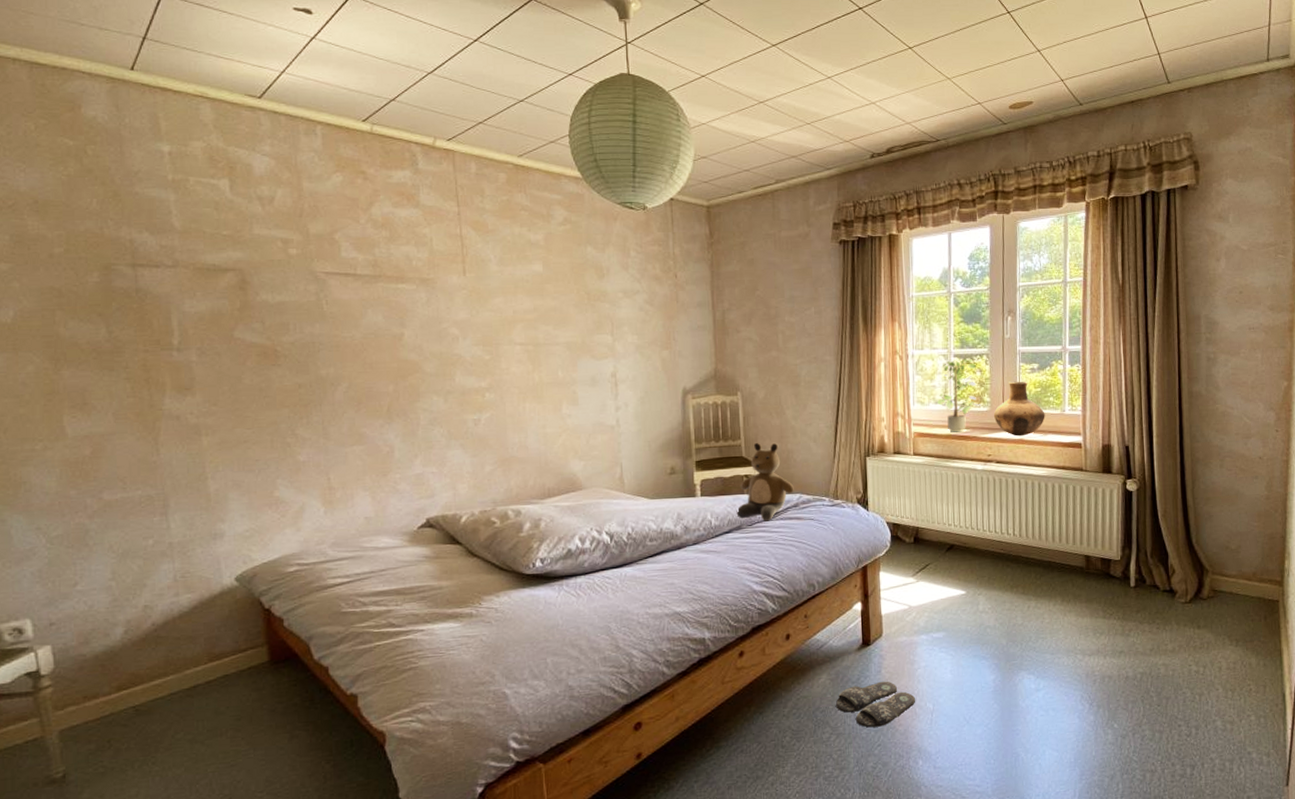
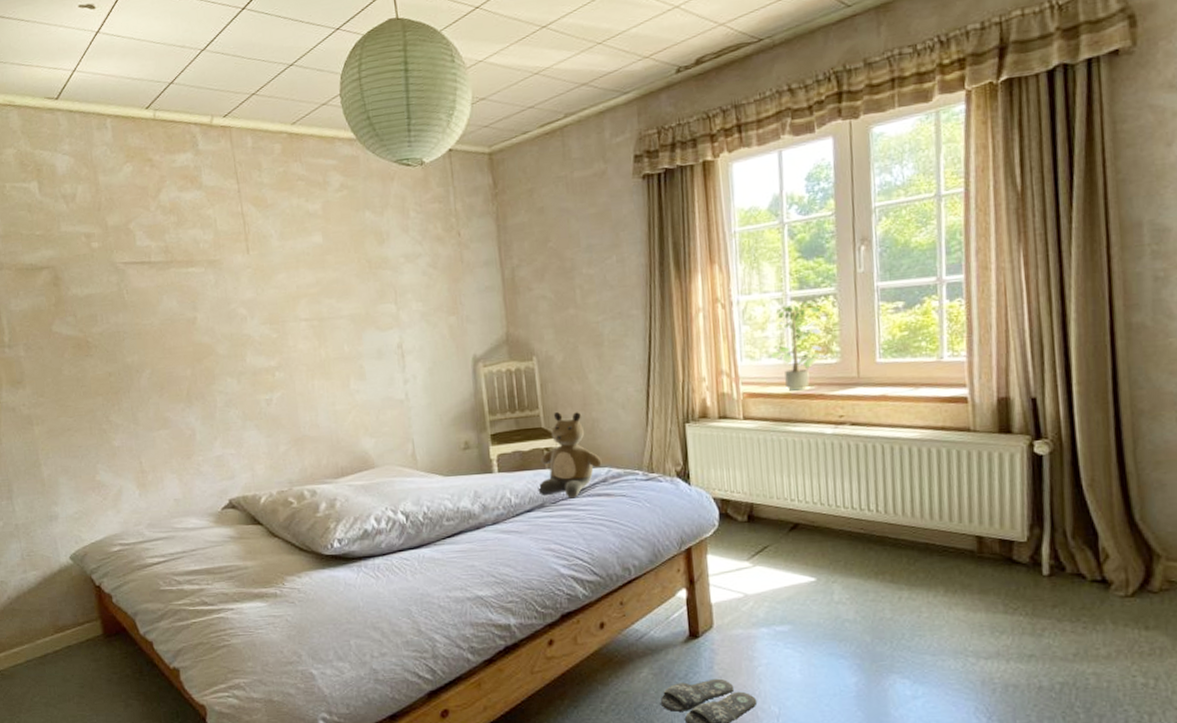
vase: present [993,381,1045,436] -> none [845,323,916,392]

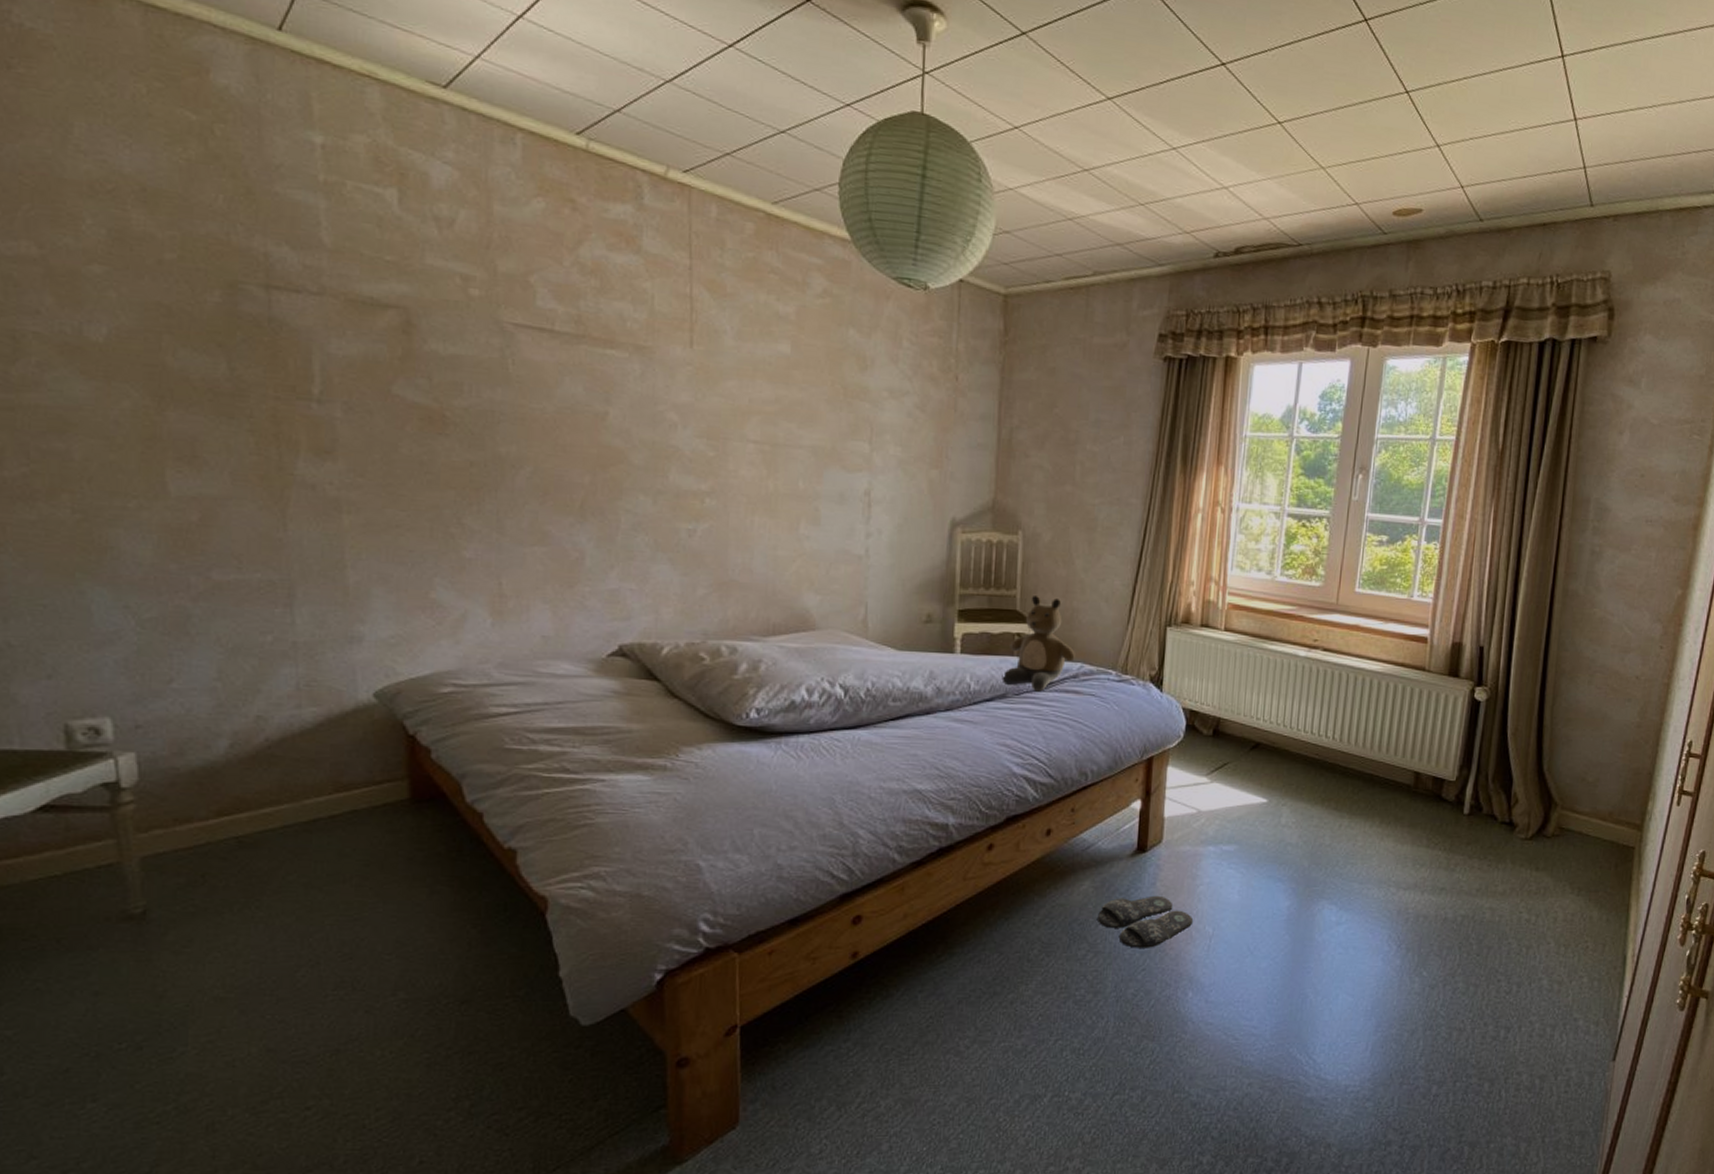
potted plant: present [771,301,829,391] -> none [1261,519,1313,609]

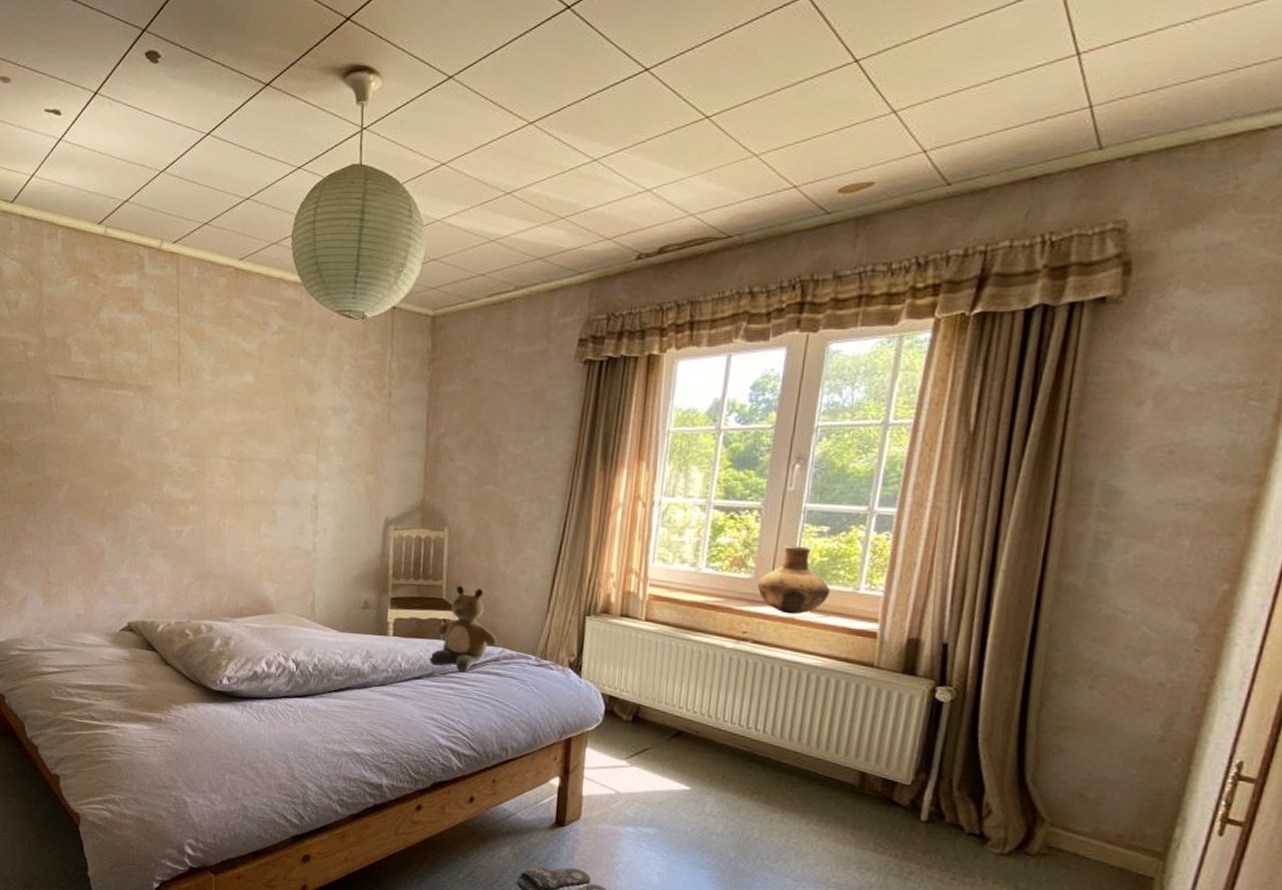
vase: none [1326,553,1389,622] -> present [757,545,830,615]

